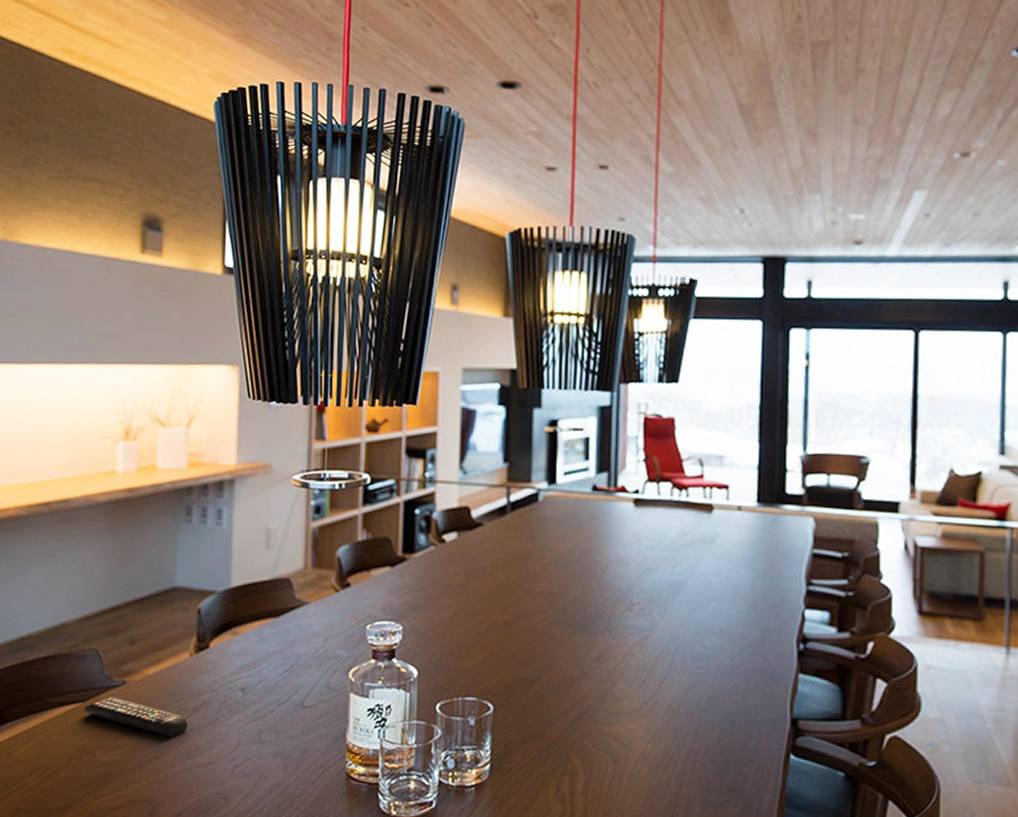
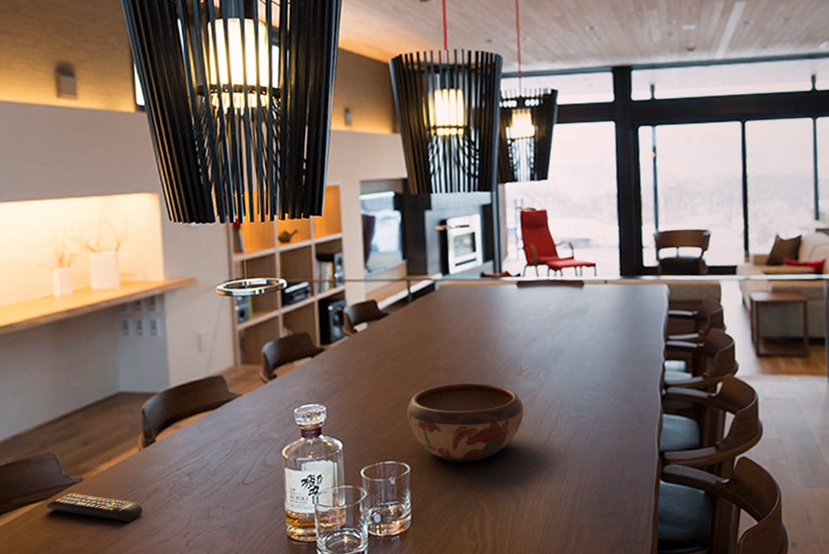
decorative bowl: none [494,612,632,708] -> present [406,382,524,462]

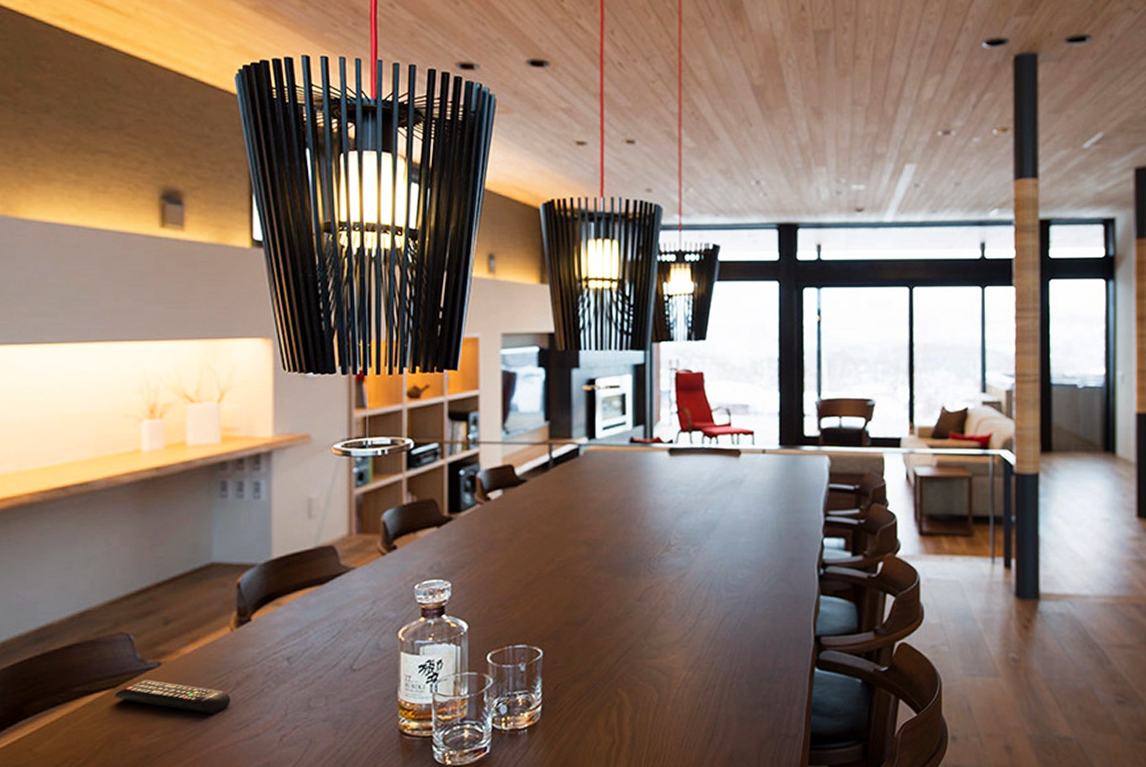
decorative bowl: present [406,382,524,462] -> none [541,558,671,647]

